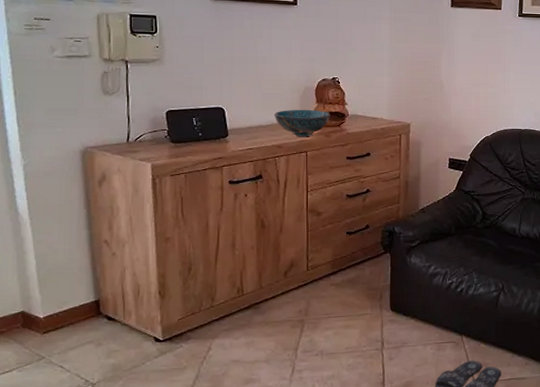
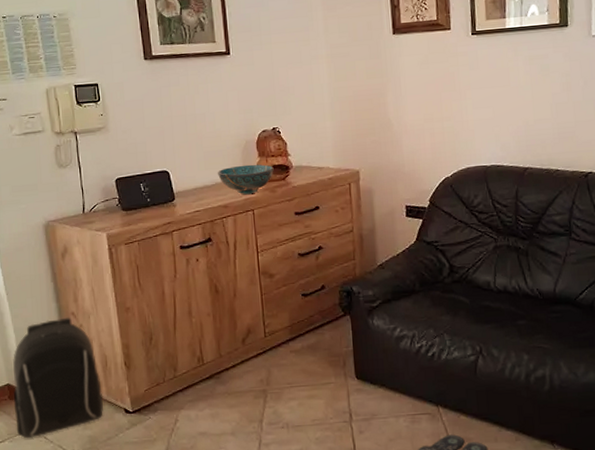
backpack: none [27,245,132,368] -> present [13,317,103,439]

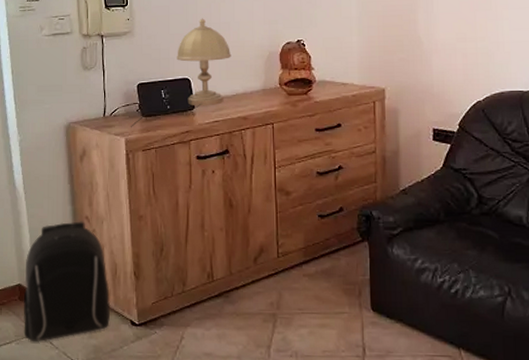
table lamp: none [111,110,209,222] -> present [130,18,232,127]
decorative bowl: present [217,164,275,195] -> none [238,76,298,108]

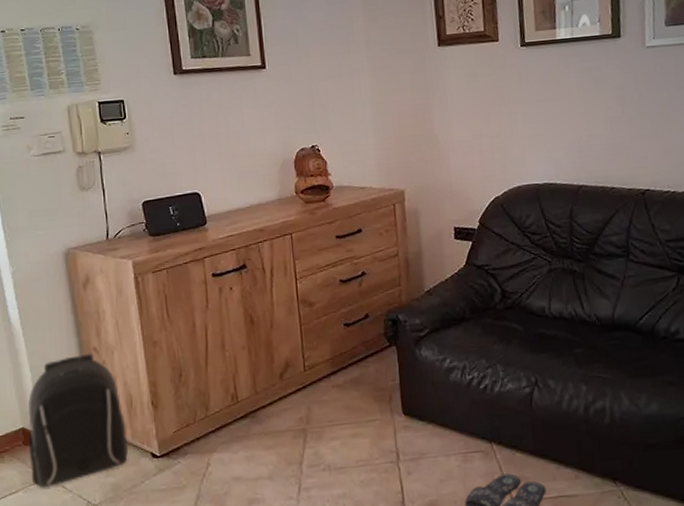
table lamp: present [130,18,232,127] -> none [137,128,243,249]

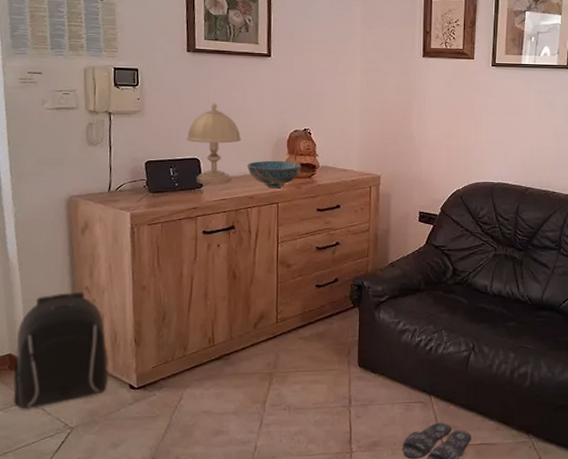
table lamp: none [137,128,243,249] -> present [136,103,242,202]
decorative bowl: none [252,184,314,218] -> present [246,160,303,188]

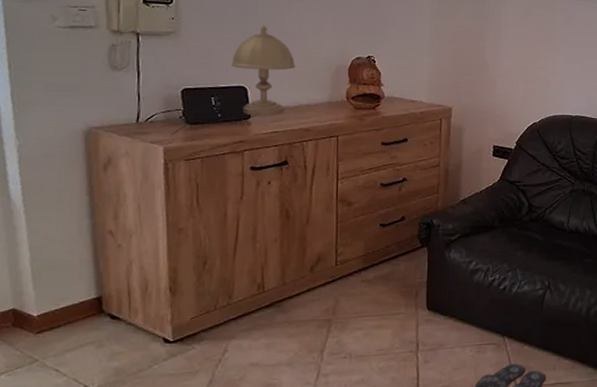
backpack: present [13,291,109,410] -> none [18,236,139,372]
decorative bowl: present [246,160,303,188] -> none [301,89,366,120]

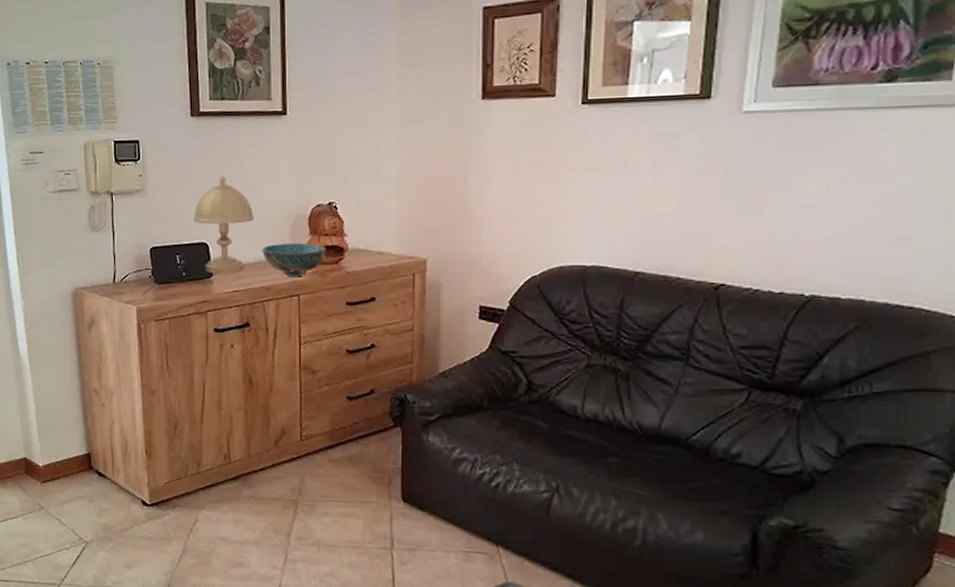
decorative bowl: none [301,89,366,120] -> present [261,243,328,277]

